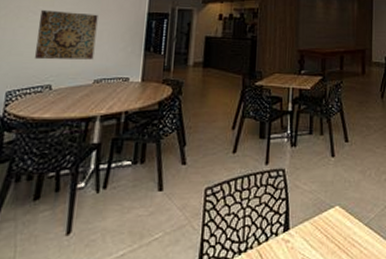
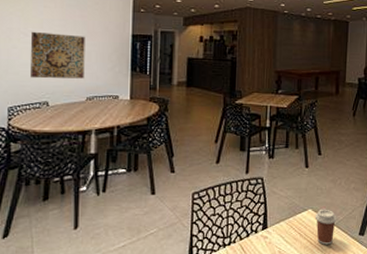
coffee cup: none [343,205,368,249] -> present [315,209,337,245]

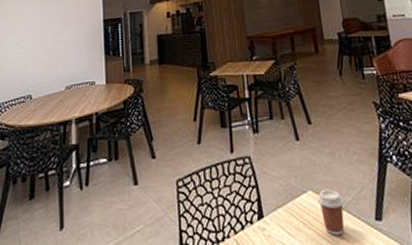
wall art: present [30,31,85,79] -> none [15,27,63,74]

